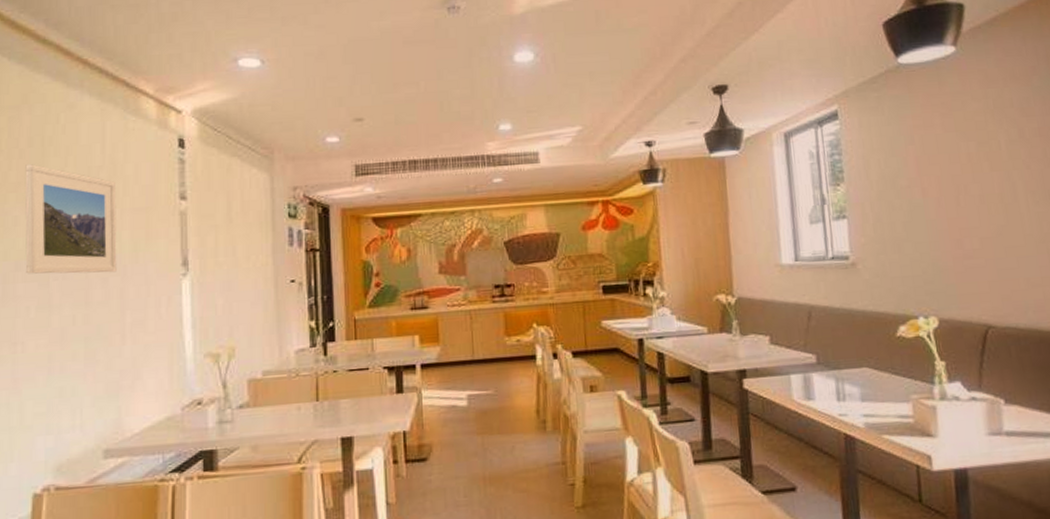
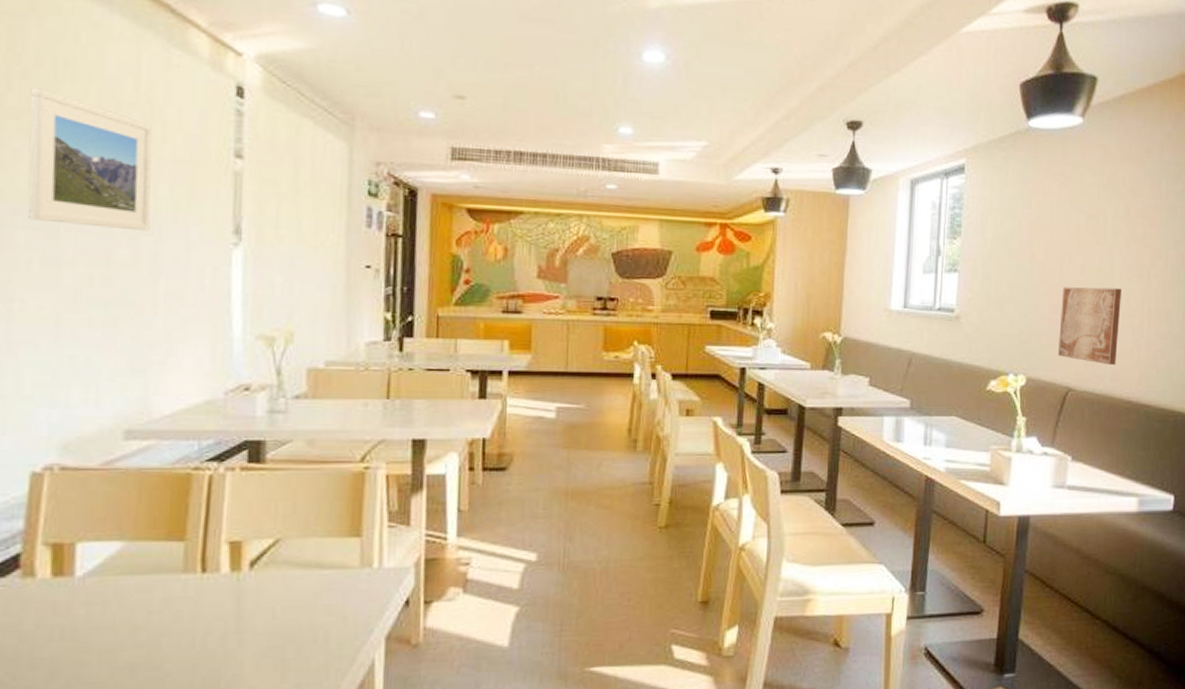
wall art: none [963,213,1038,297] -> present [1057,287,1121,366]

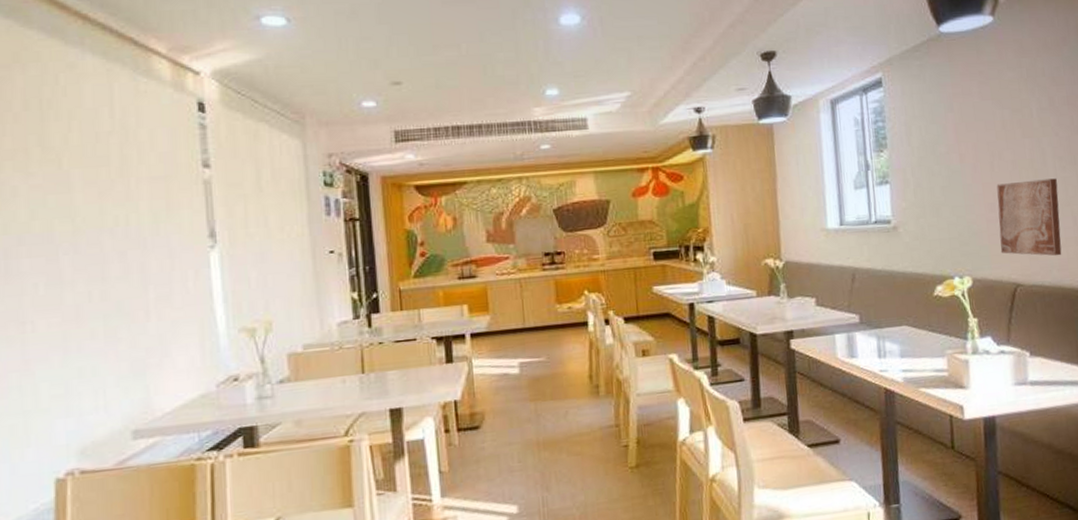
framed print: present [27,88,153,232] -> none [22,129,136,249]

